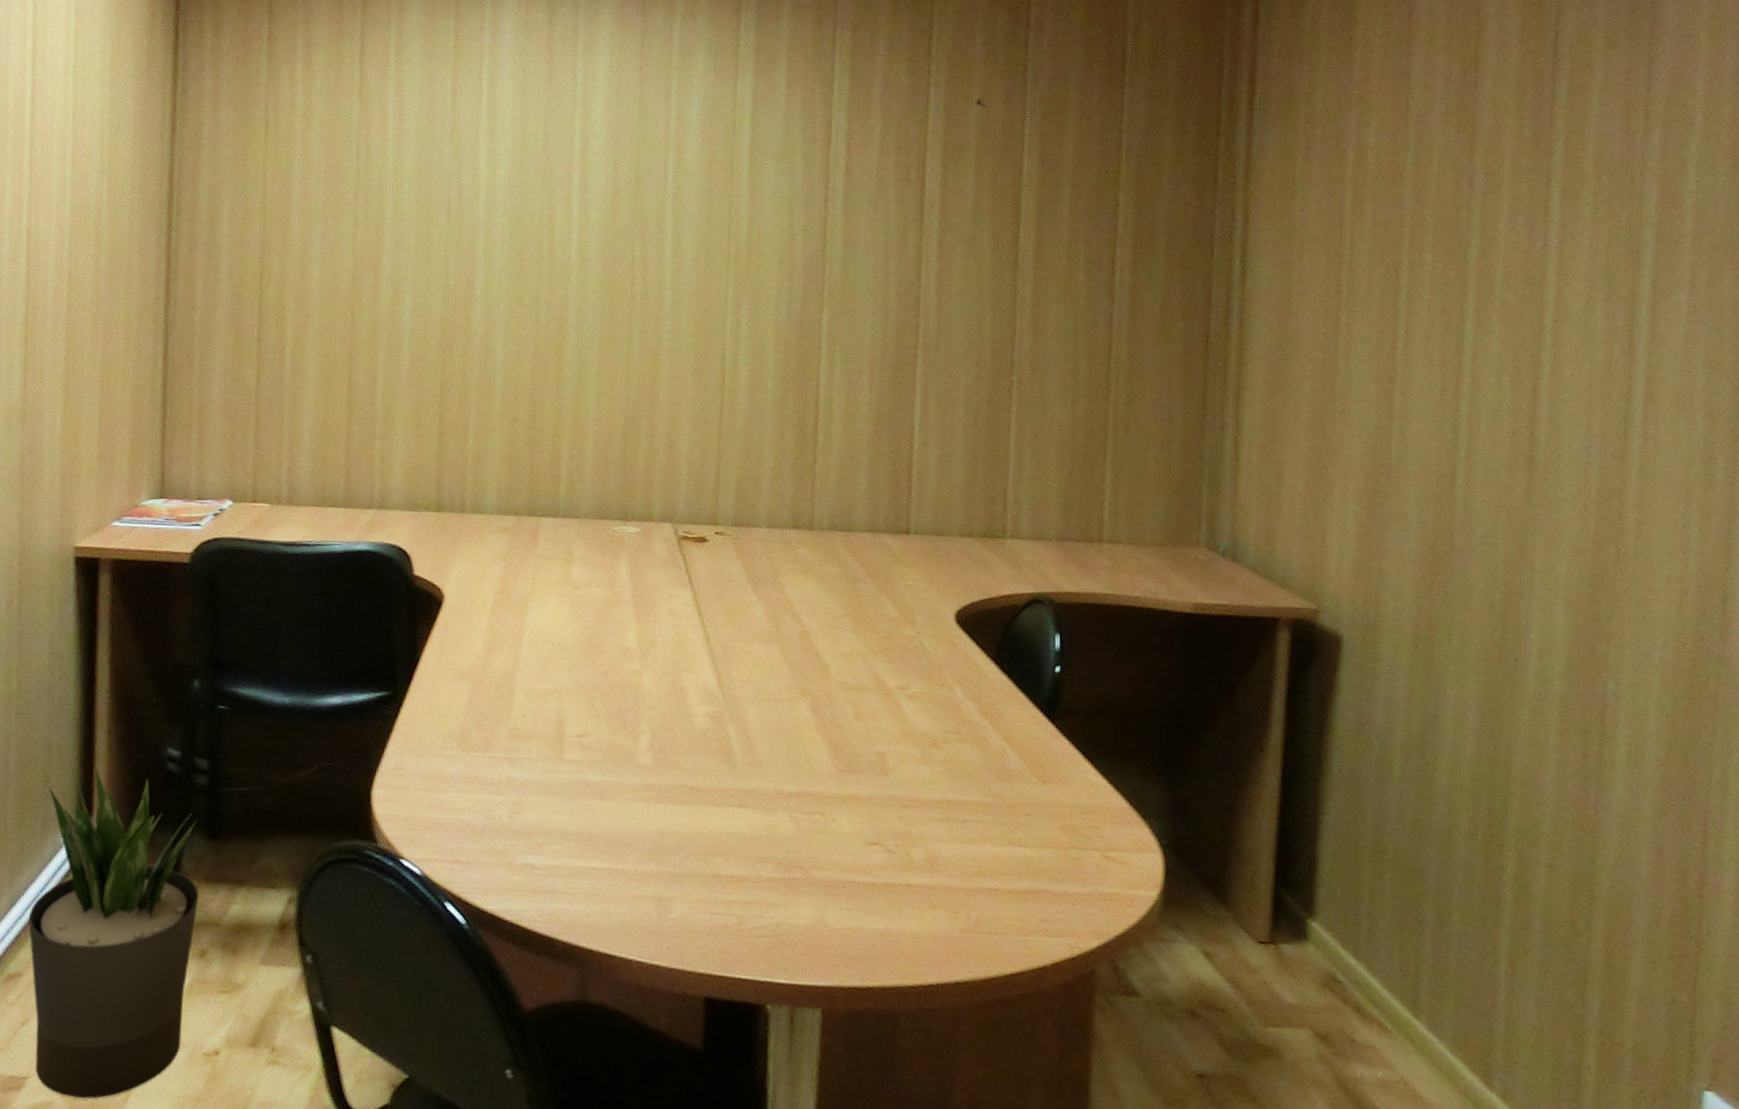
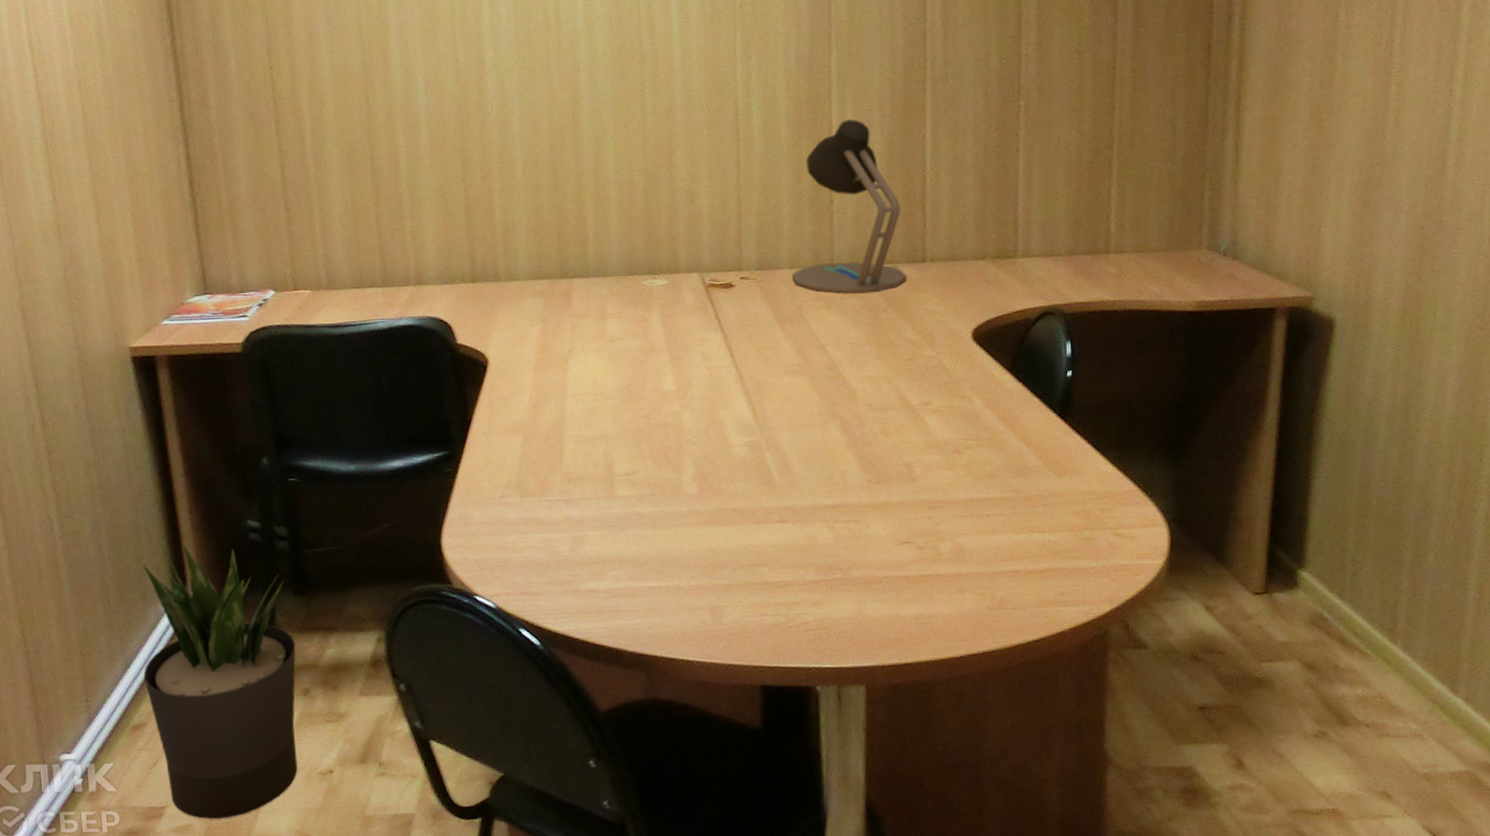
desk lamp: none [768,378,888,561] -> present [791,119,906,293]

